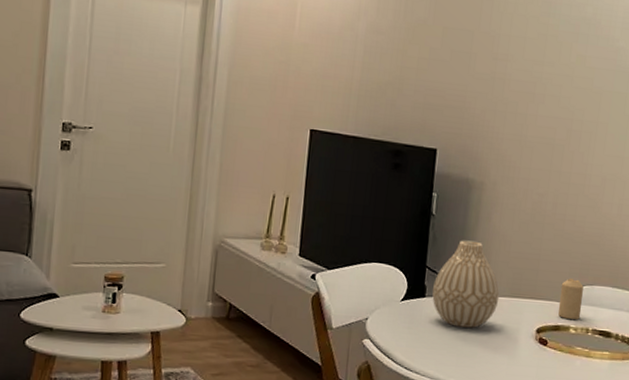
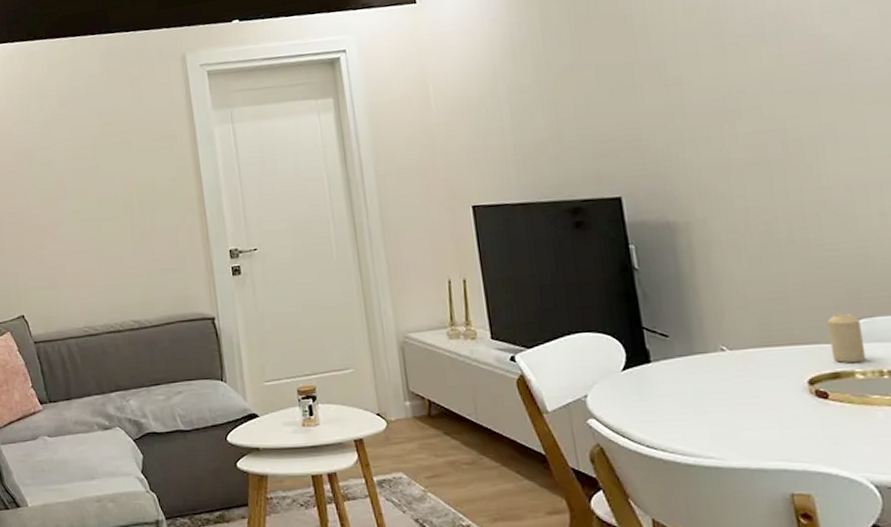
vase: present [432,240,500,328] -> none [656,289,747,391]

